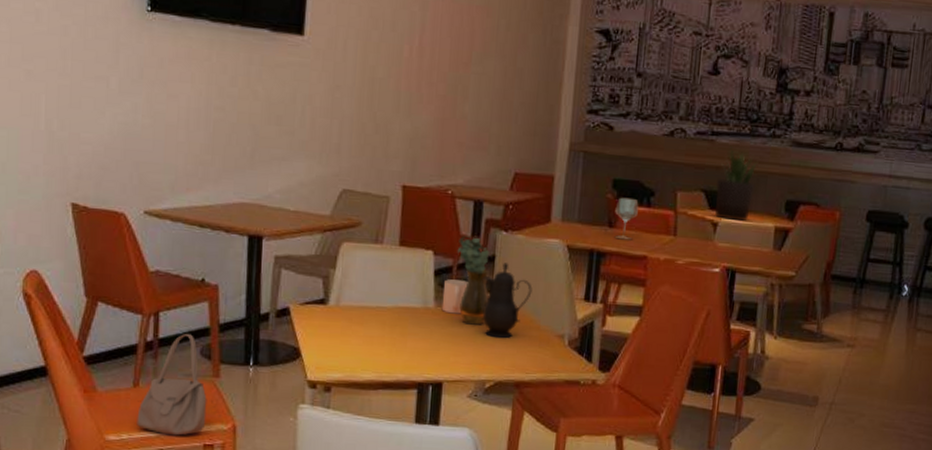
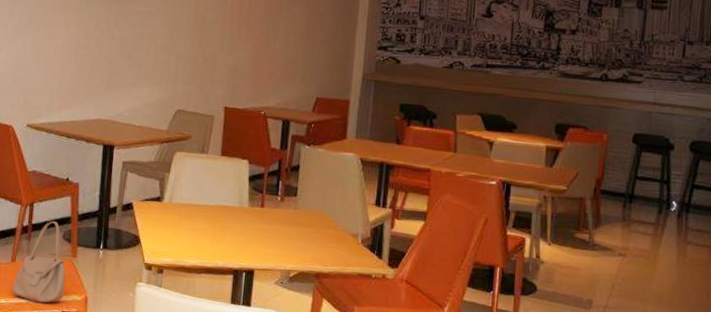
mug: present [441,279,468,314] -> none [254,184,277,214]
vase: present [457,232,490,325] -> none [268,145,295,223]
coffeepot: present [482,263,533,339] -> none [288,171,331,235]
wine glass: present [614,197,639,241] -> none [401,119,422,156]
planter: present [715,147,758,221] -> none [491,77,529,141]

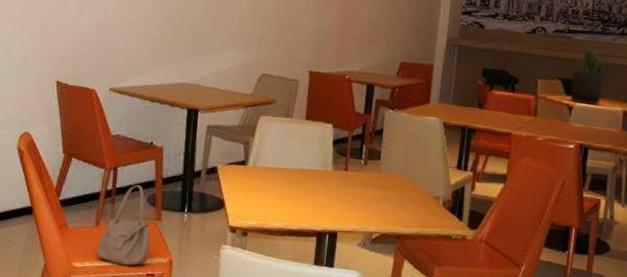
planter: none [491,77,529,141] -> present [571,43,608,105]

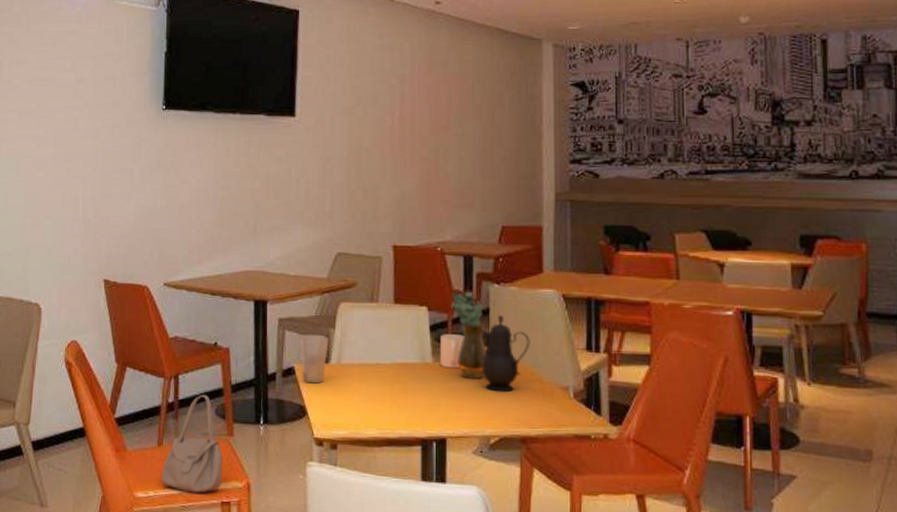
cup: none [223,140,248,182] -> present [299,334,329,384]
mug: none [338,148,361,177] -> present [439,334,464,369]
vase: none [352,109,379,186] -> present [450,287,487,379]
coffeepot: none [371,135,414,198] -> present [478,315,530,393]
planter: present [571,43,608,105] -> none [718,184,763,260]

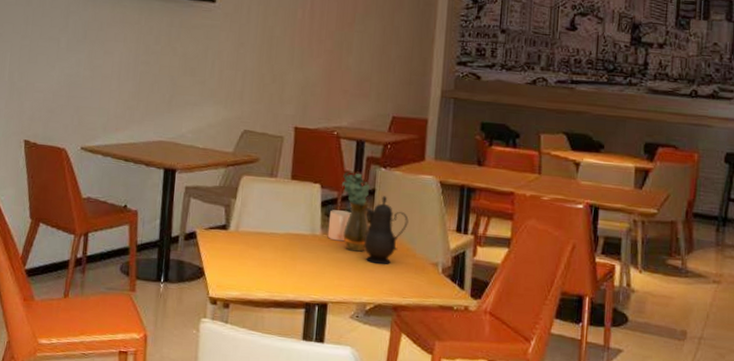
handbag: present [161,395,223,493] -> none [65,252,124,343]
cup: present [299,334,329,384] -> none [202,202,230,248]

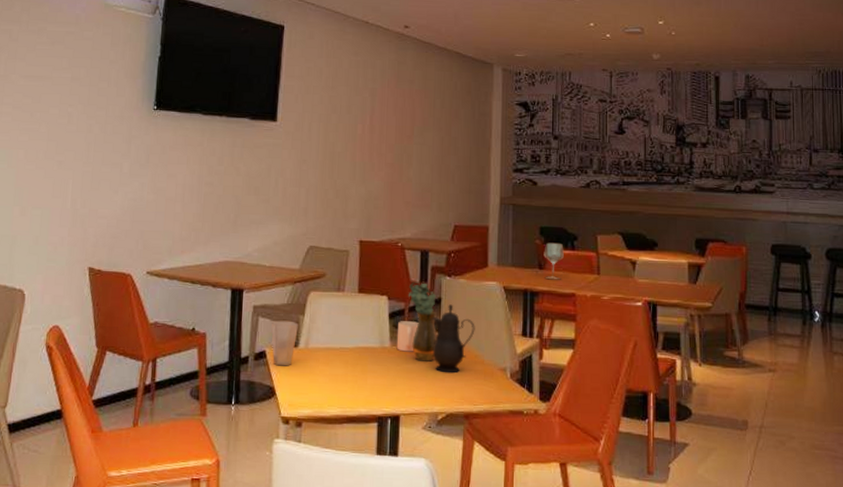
cup: none [202,202,230,248] -> present [271,320,298,366]
wine glass: none [483,138,505,178] -> present [544,242,564,280]

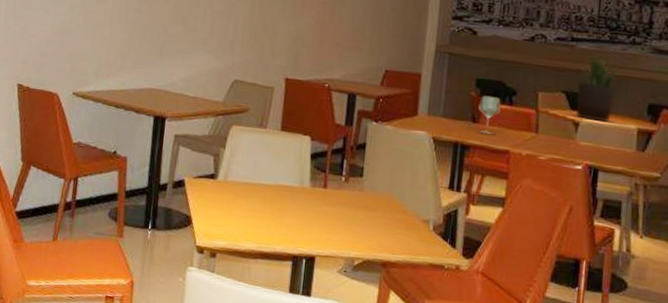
cup: present [271,320,298,366] -> none [191,151,218,197]
mug: present [396,321,419,352] -> none [316,162,341,195]
vase: present [408,278,438,362] -> none [331,121,361,206]
coffeepot: present [431,304,475,373] -> none [353,150,400,220]
planter: none [632,194,667,259] -> present [576,52,618,122]

